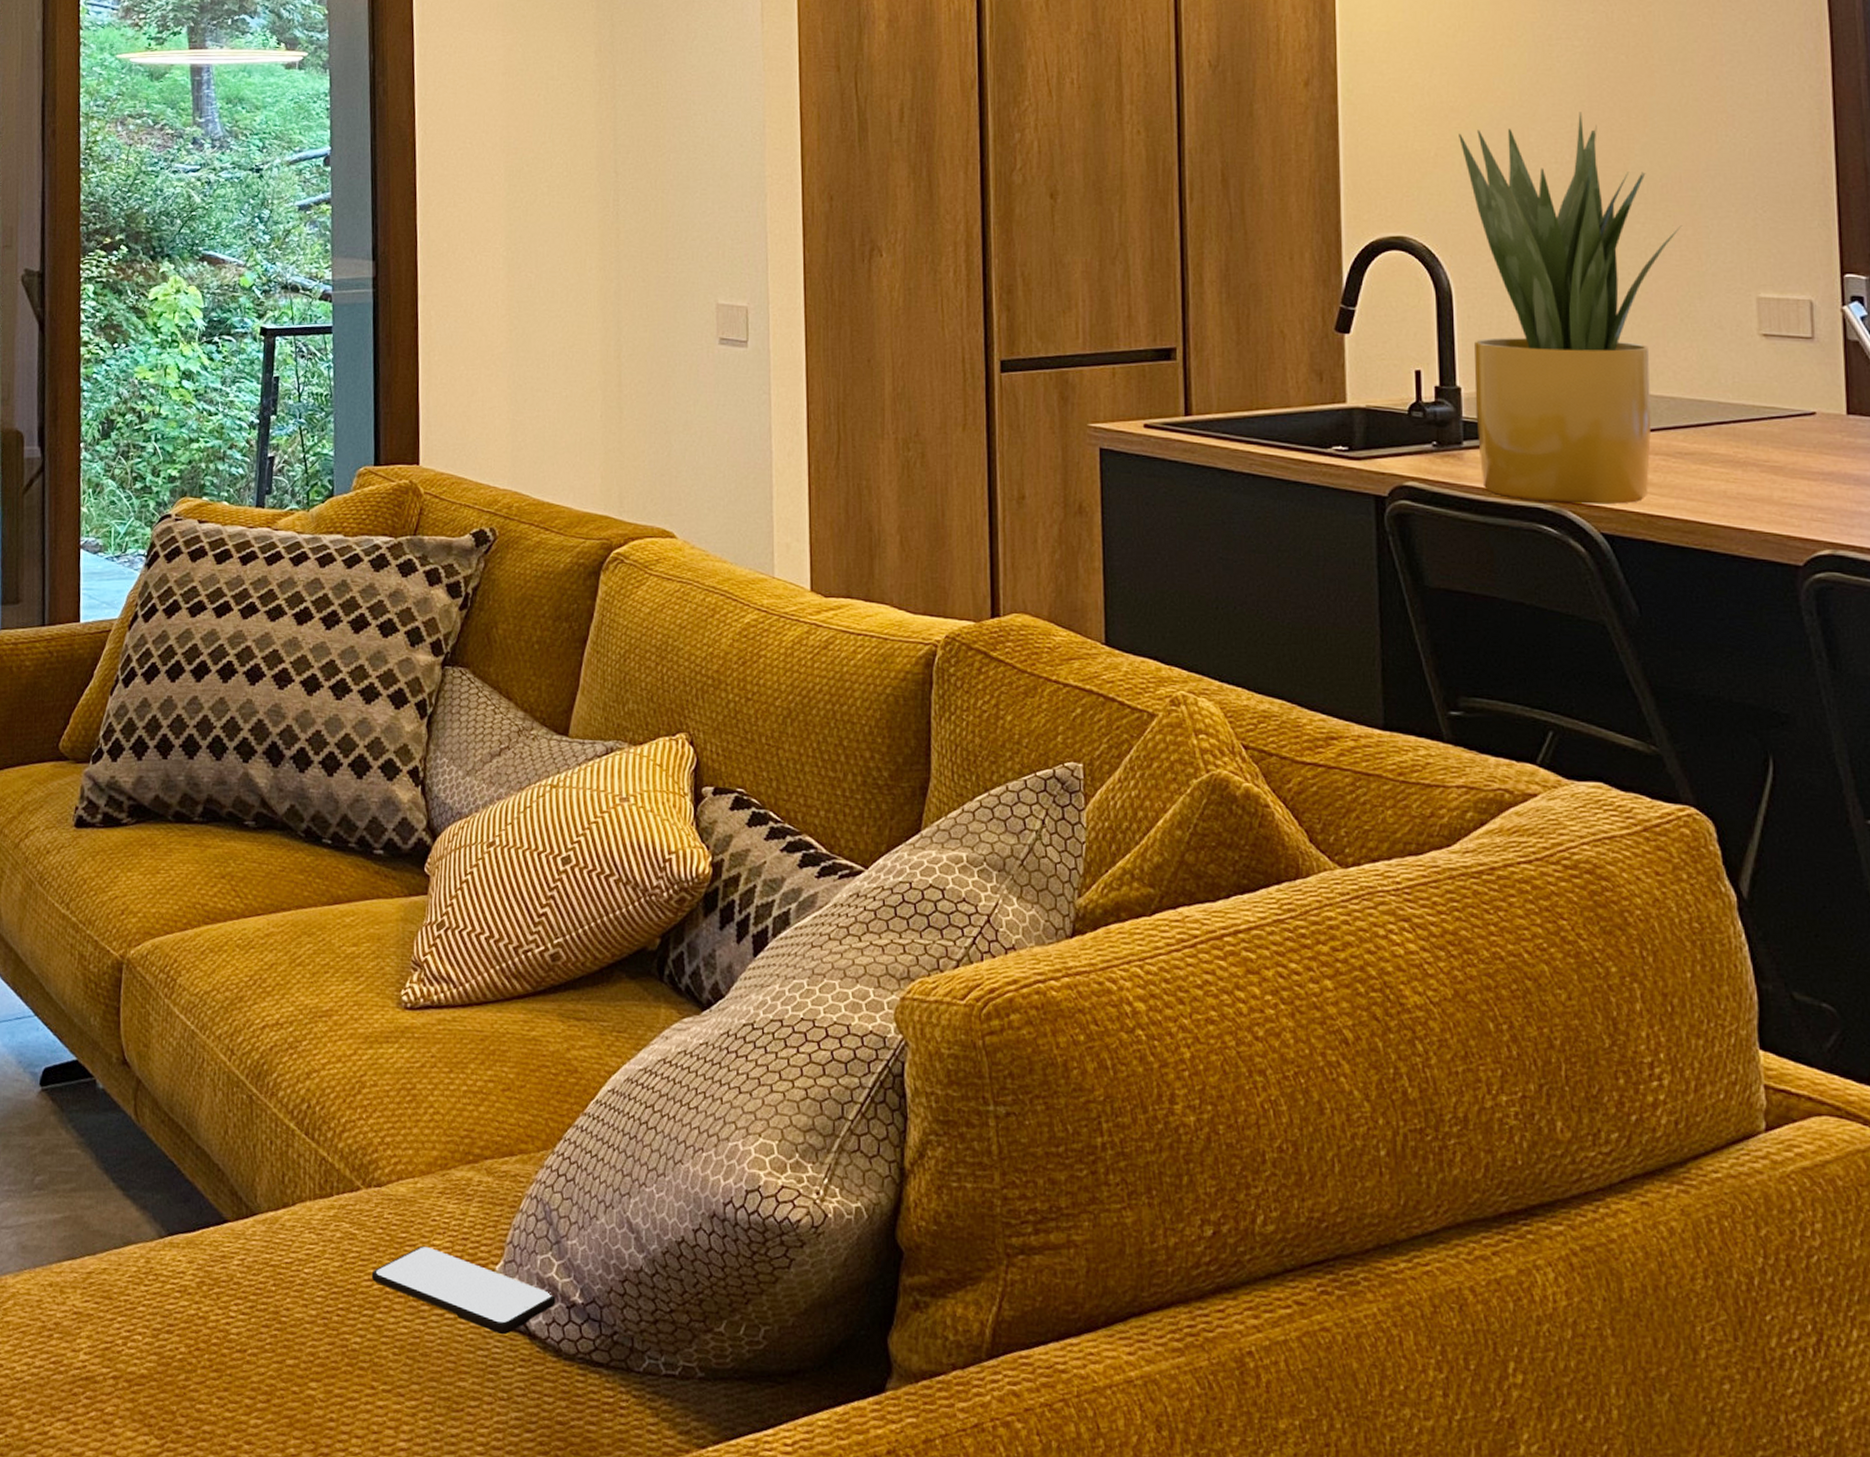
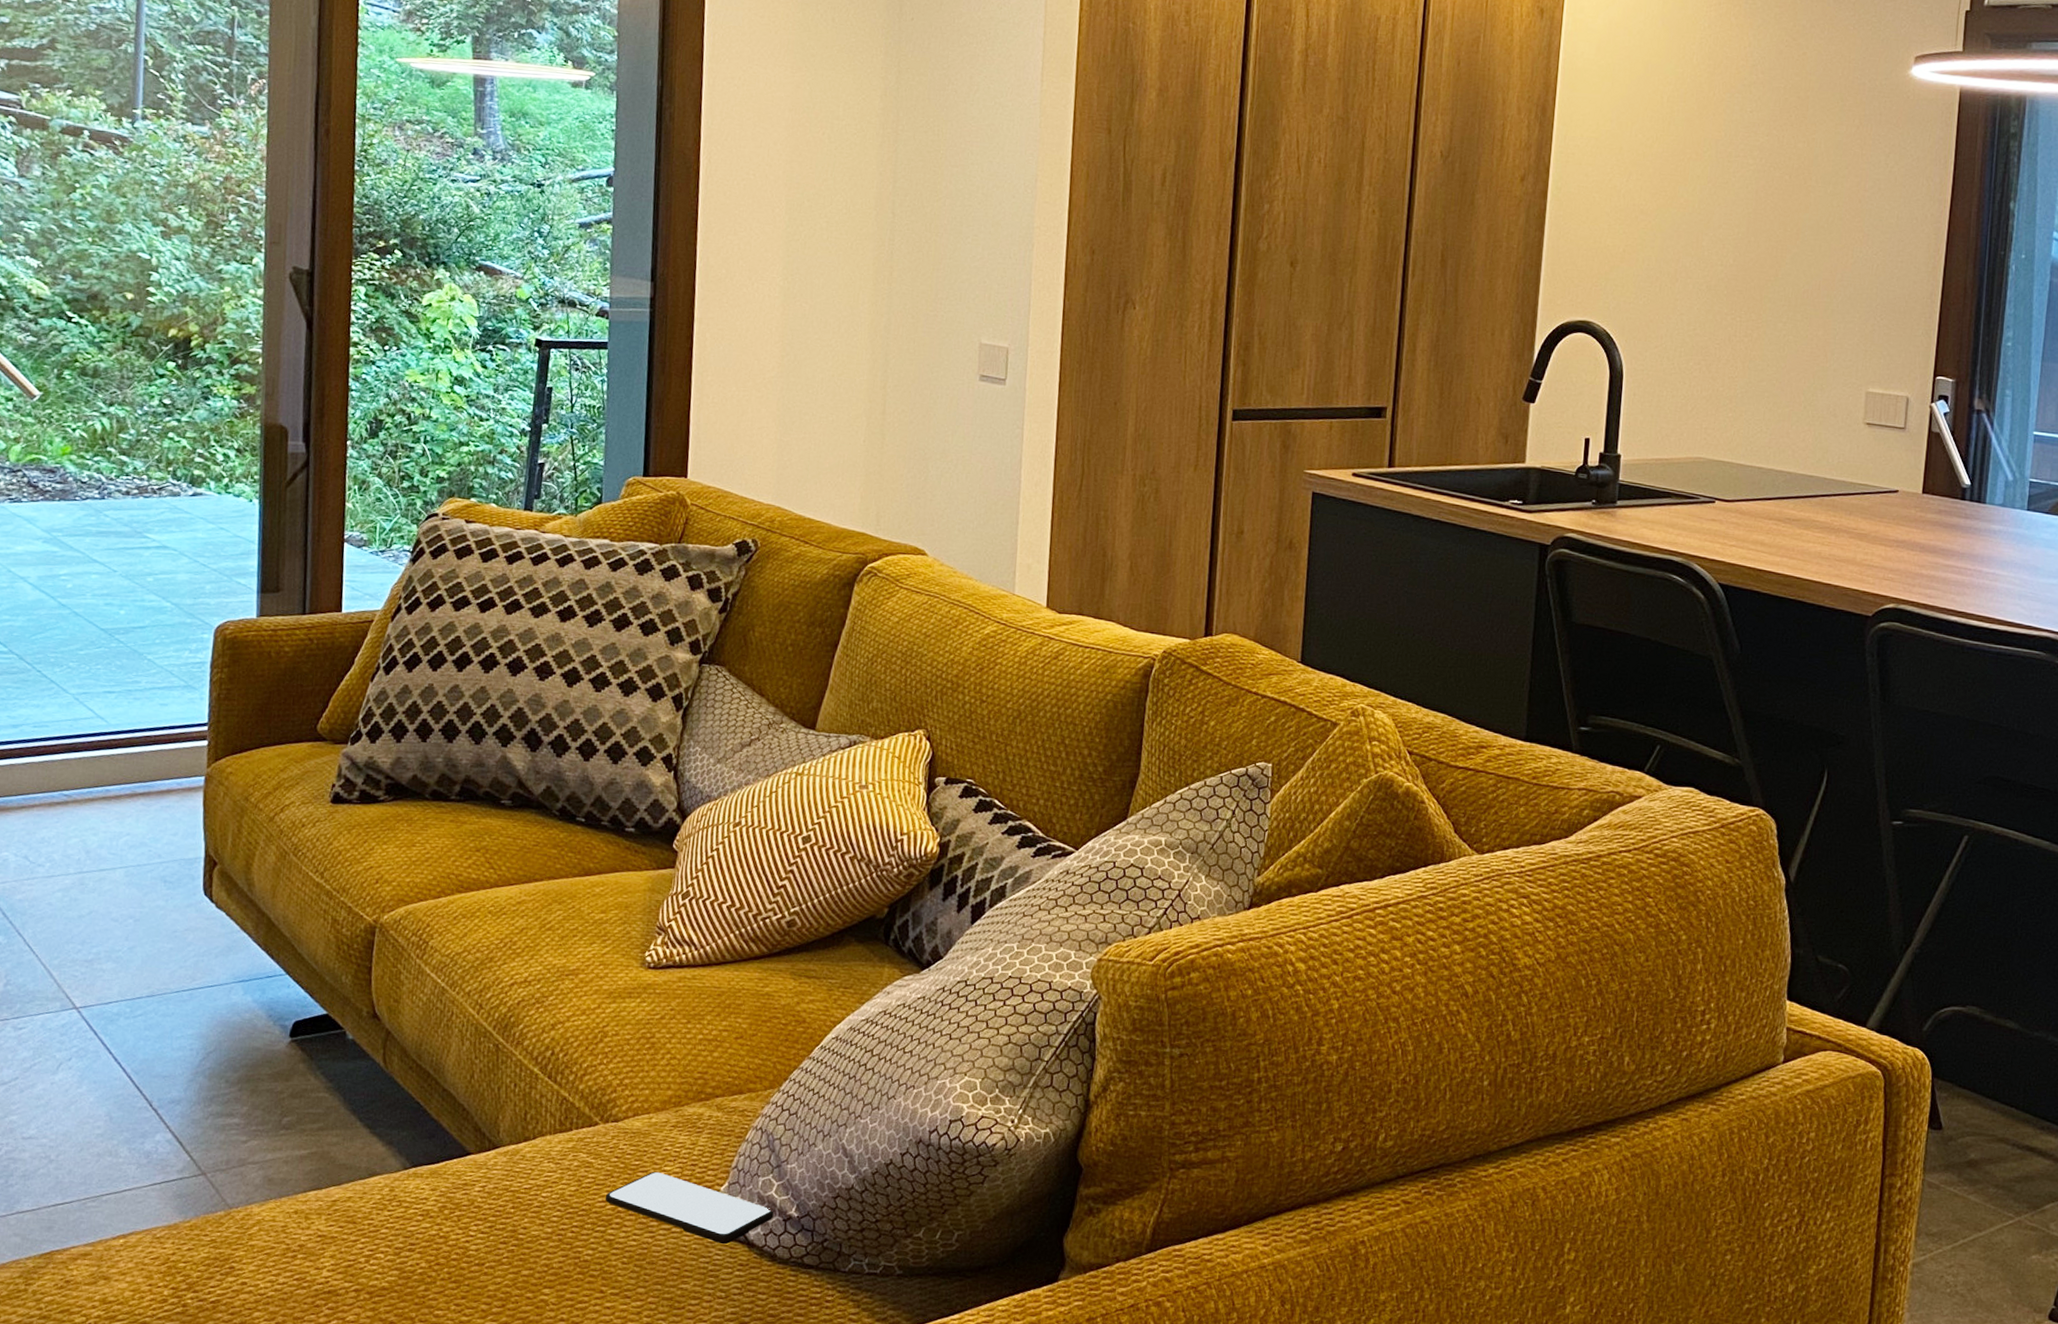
planter: present [1459,112,1683,505] -> none [1628,222,1816,559]

